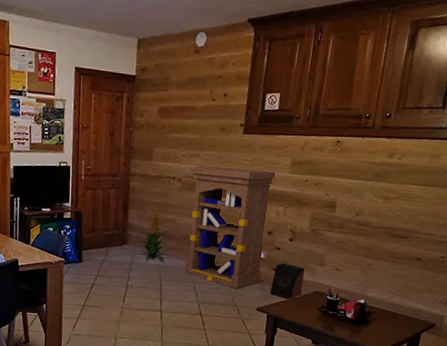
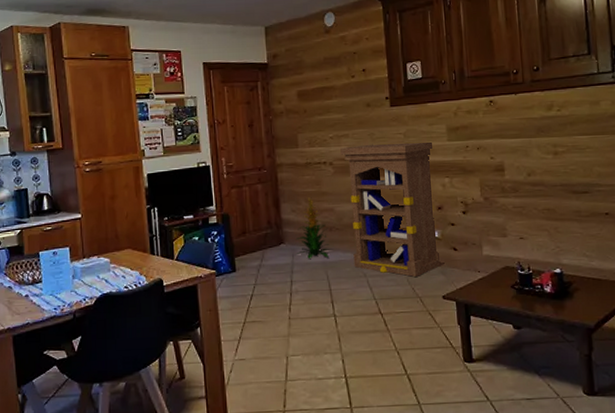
speaker: present [269,263,305,300] -> none [453,239,489,281]

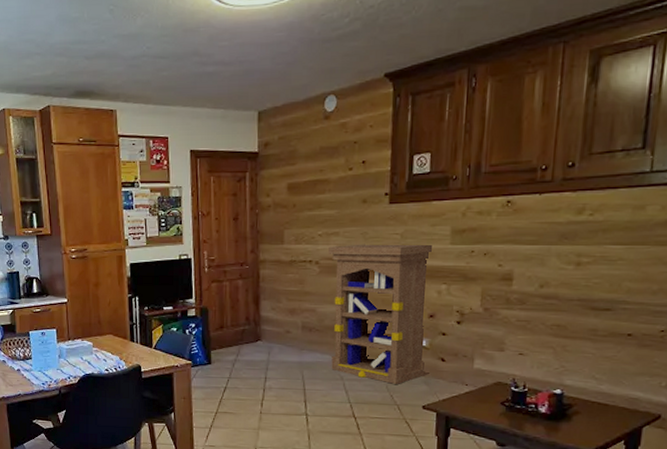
indoor plant: present [296,197,332,259] -> none [272,296,310,358]

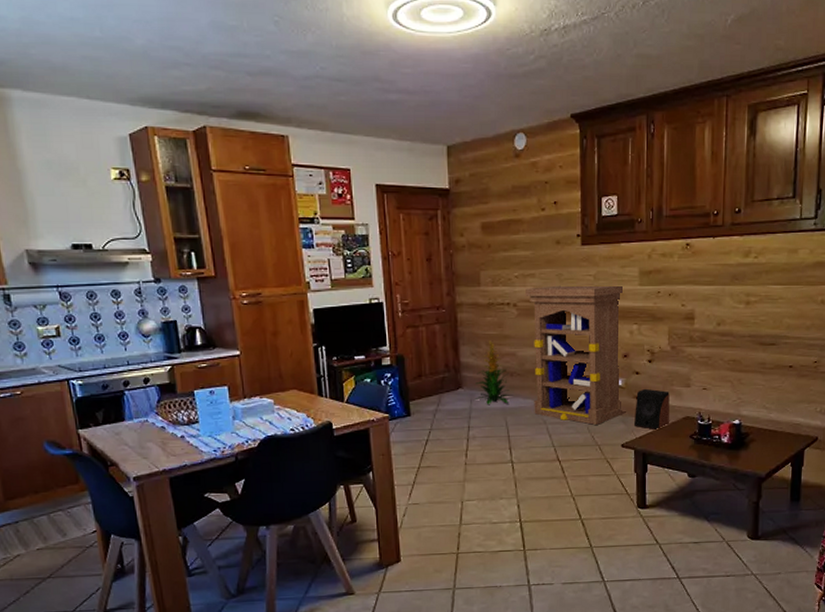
indoor plant: none [272,296,310,358] -> present [474,340,512,404]
speaker: none [437,350,480,395] -> present [633,388,670,431]

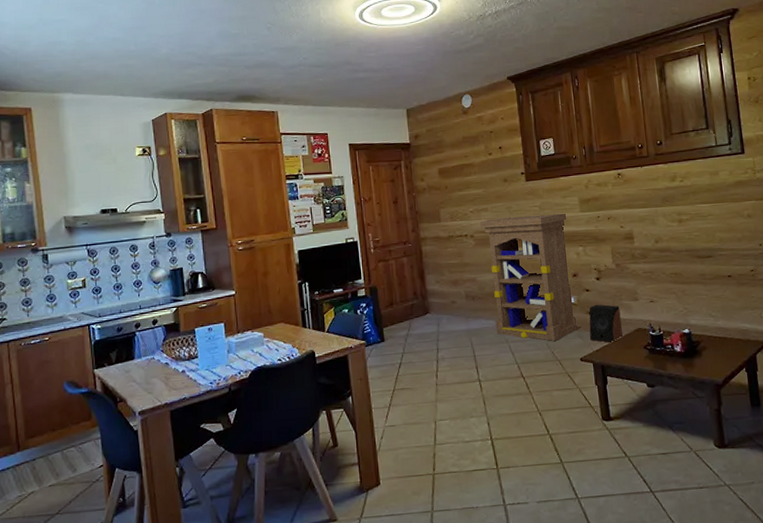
indoor plant: present [474,340,512,404] -> none [441,268,475,327]

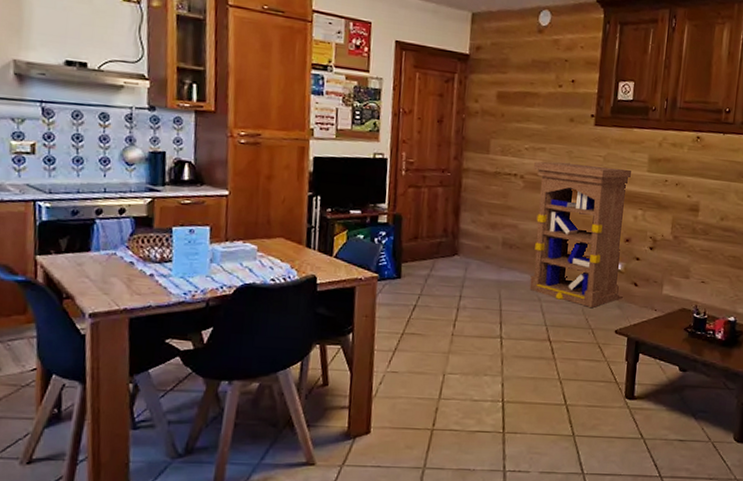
speaker: present [589,304,623,343] -> none [629,275,668,320]

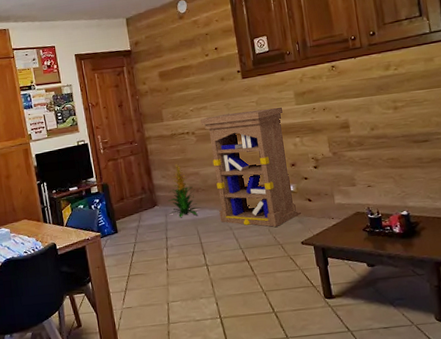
indoor plant: none [469,209,509,276] -> present [168,164,200,217]

